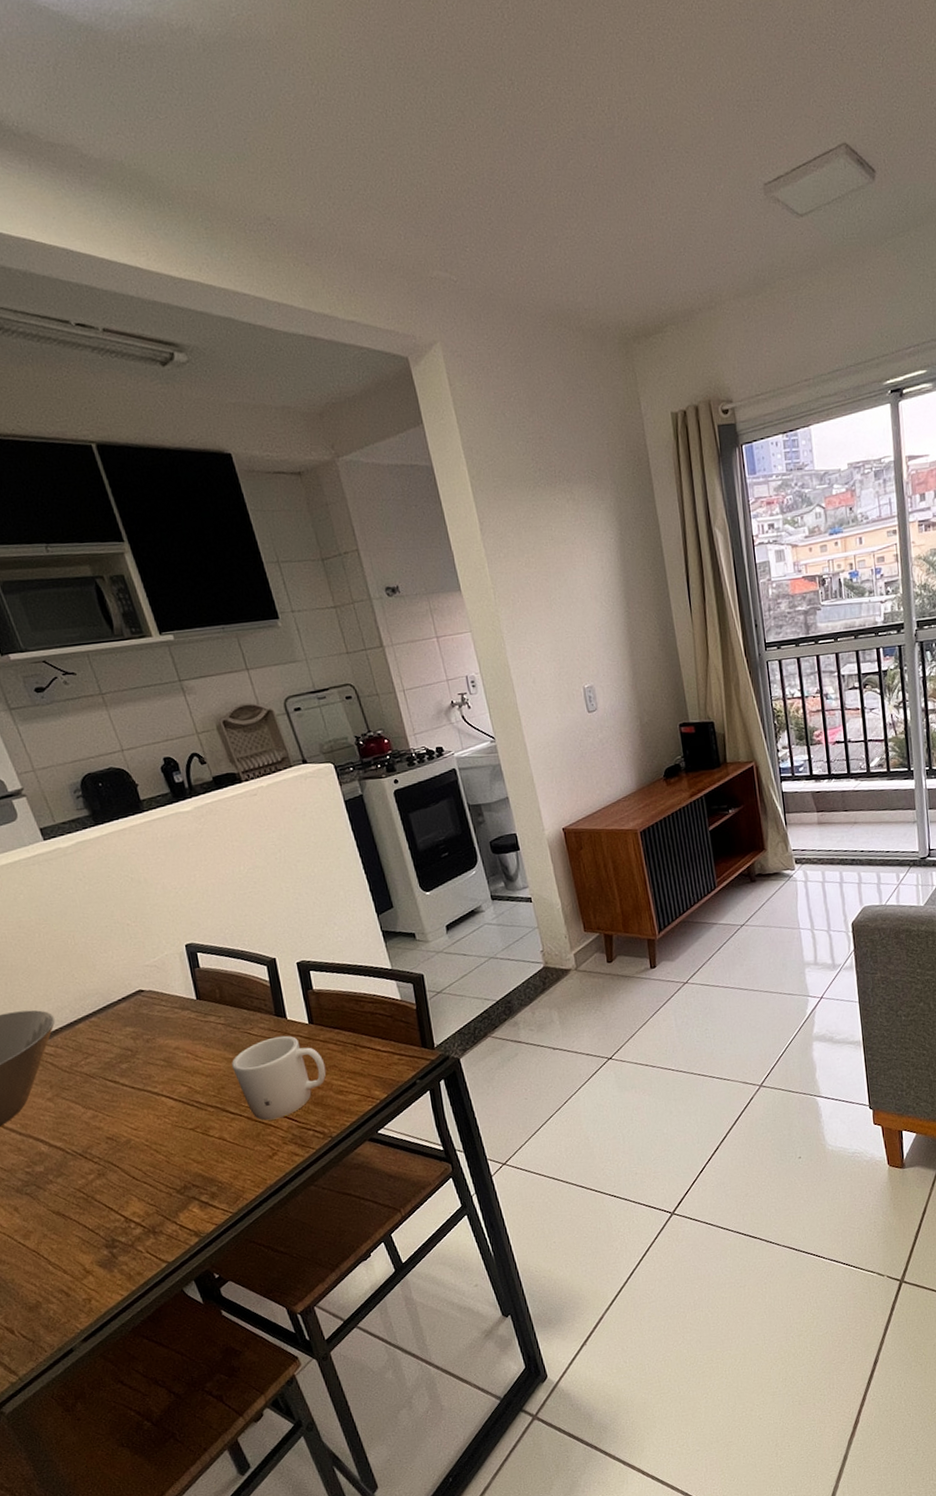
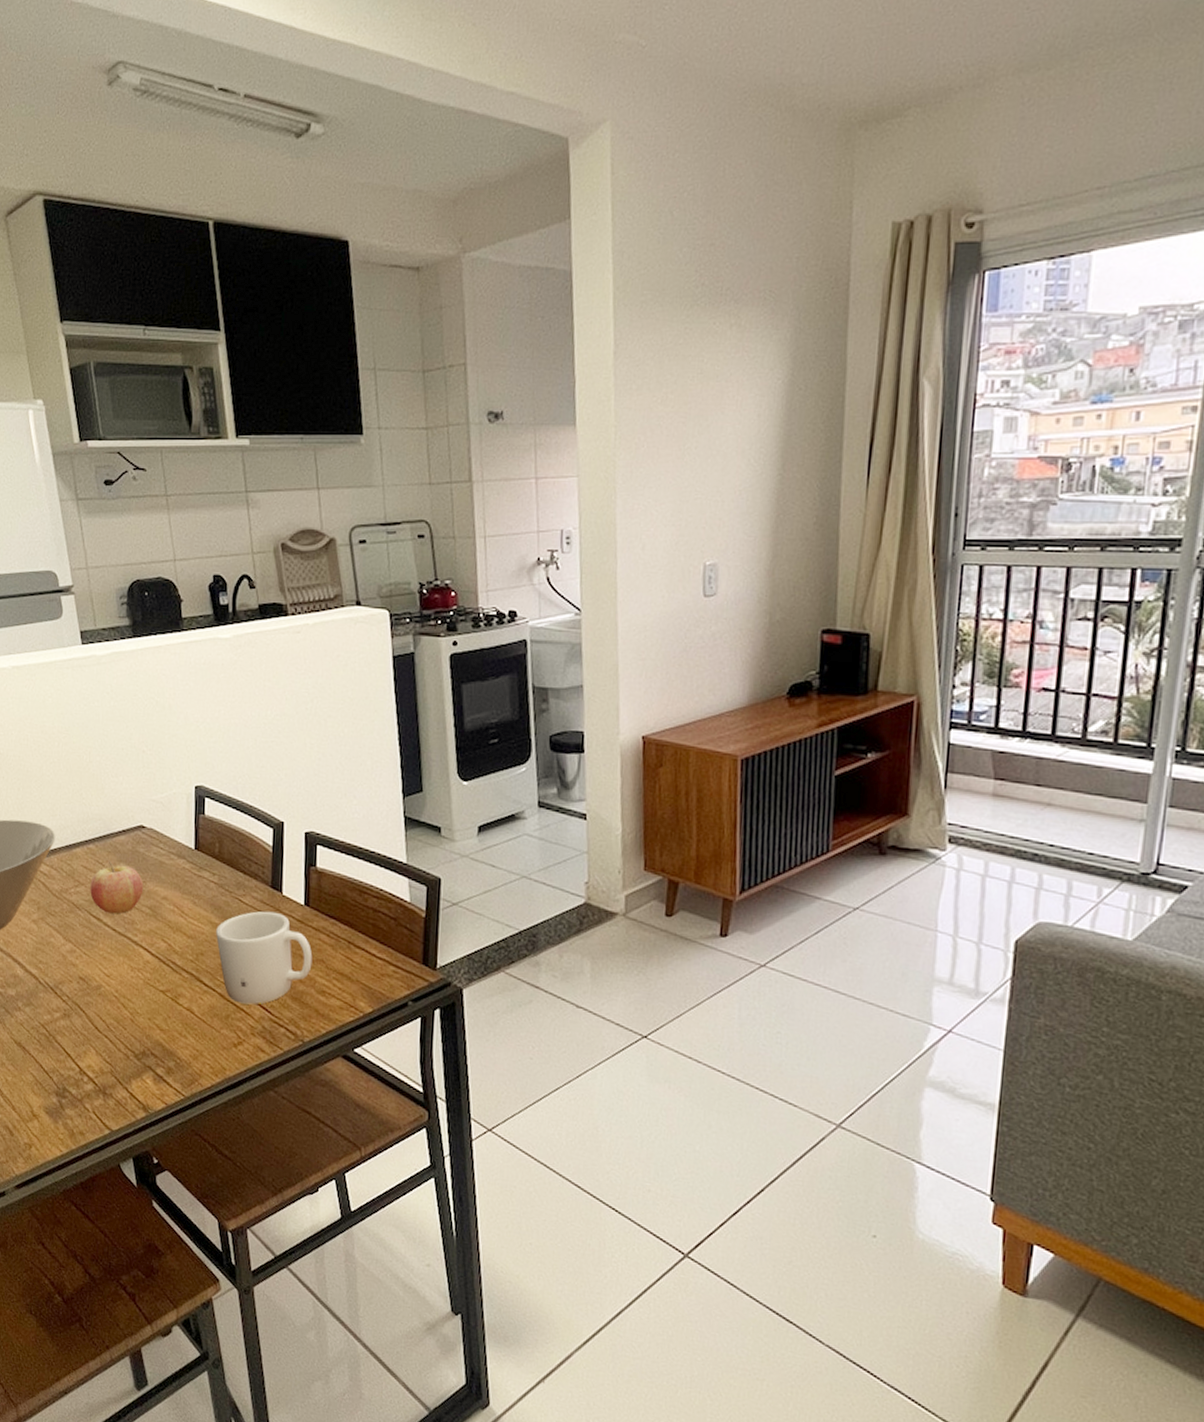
fruit: none [99,1028,155,1075] -> present [90,861,144,915]

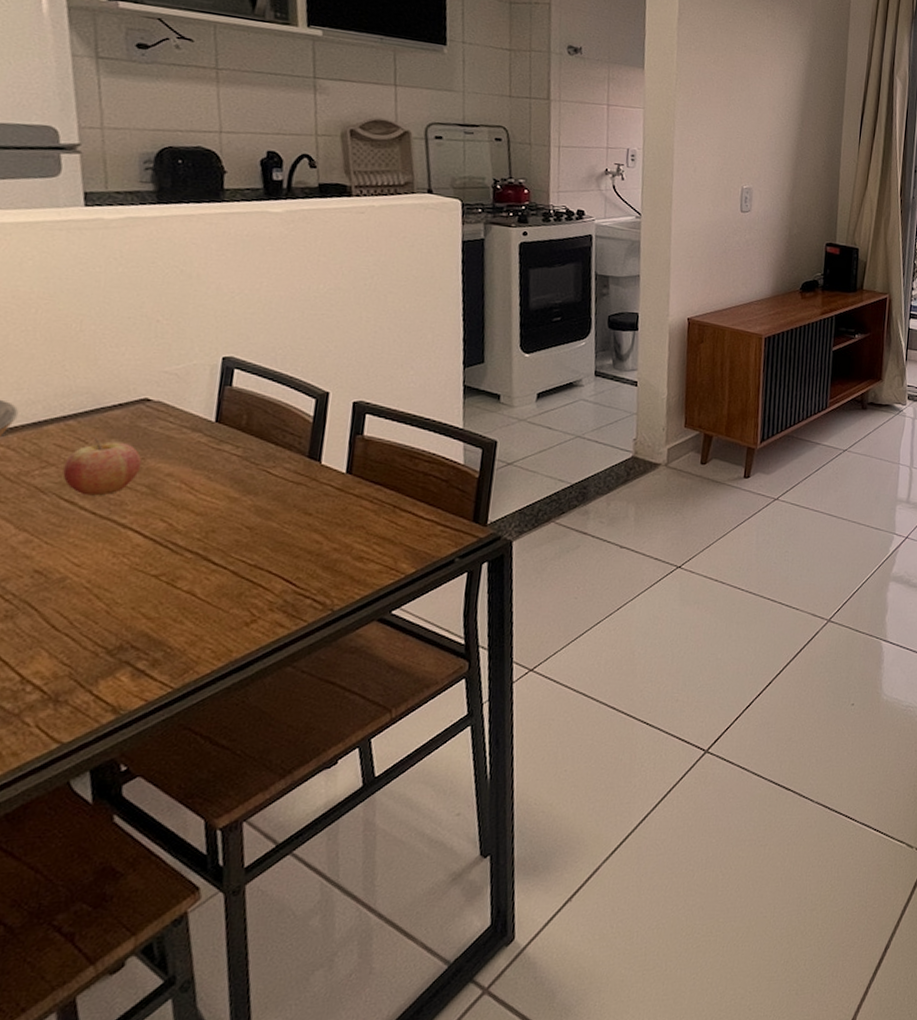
mug: present [216,911,313,1005] -> none [233,481,352,579]

